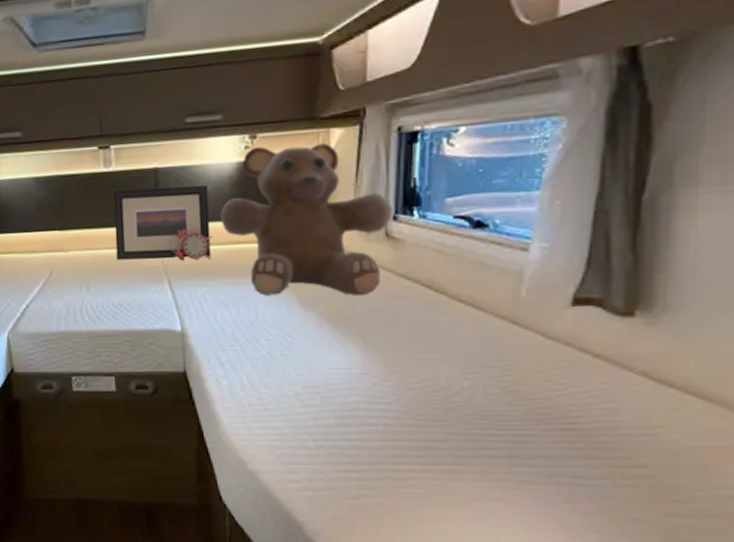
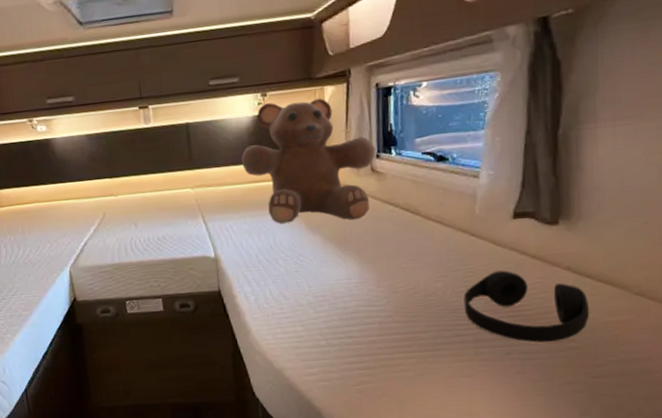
picture frame: present [114,185,211,260] -> none [153,136,236,201]
alarm clock: present [169,229,213,261] -> none [201,172,236,199]
headphones: none [498,370,671,466] -> present [463,270,590,343]

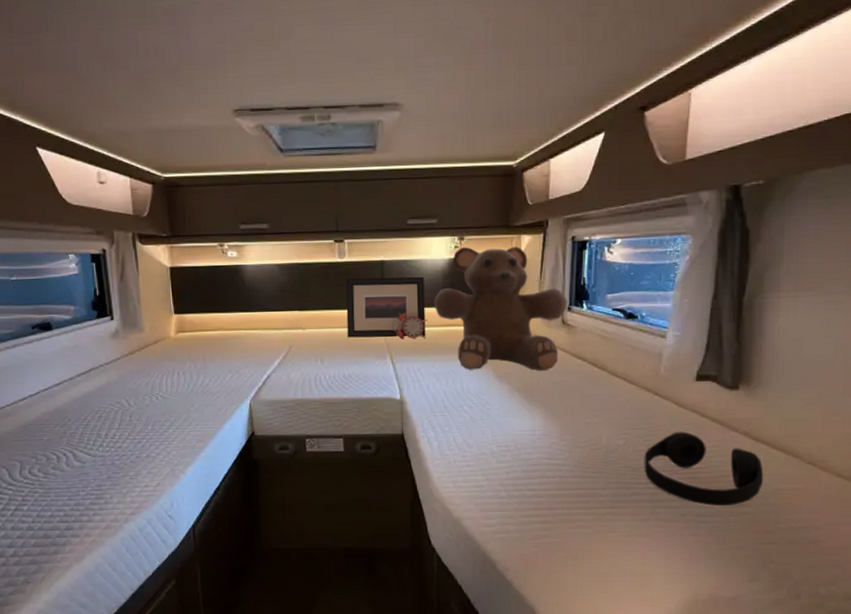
picture frame: none [153,136,236,201] -> present [346,276,426,338]
alarm clock: none [201,172,236,199] -> present [391,313,428,340]

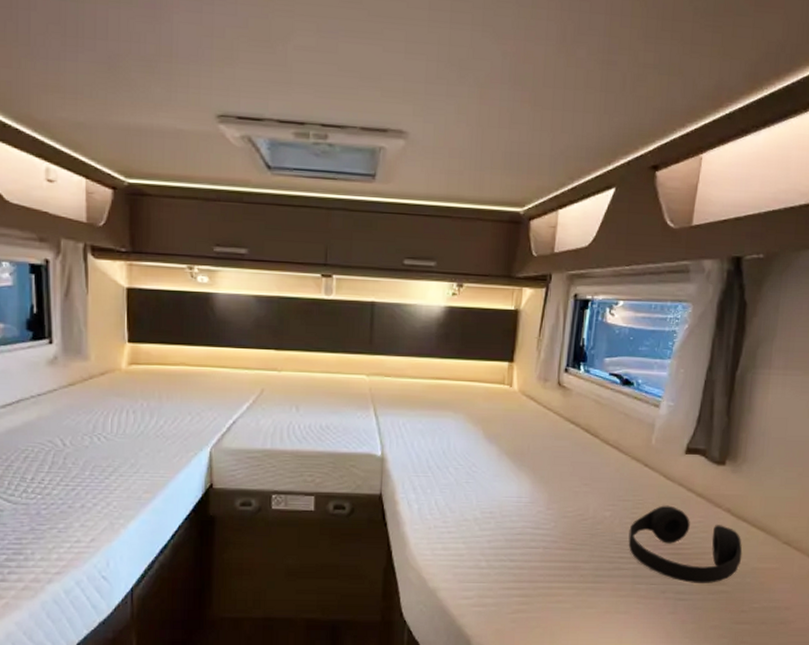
picture frame: present [346,276,426,338] -> none [328,318,417,389]
alarm clock: present [391,313,428,340] -> none [378,361,418,391]
teddy bear: present [433,246,568,371] -> none [425,295,566,435]

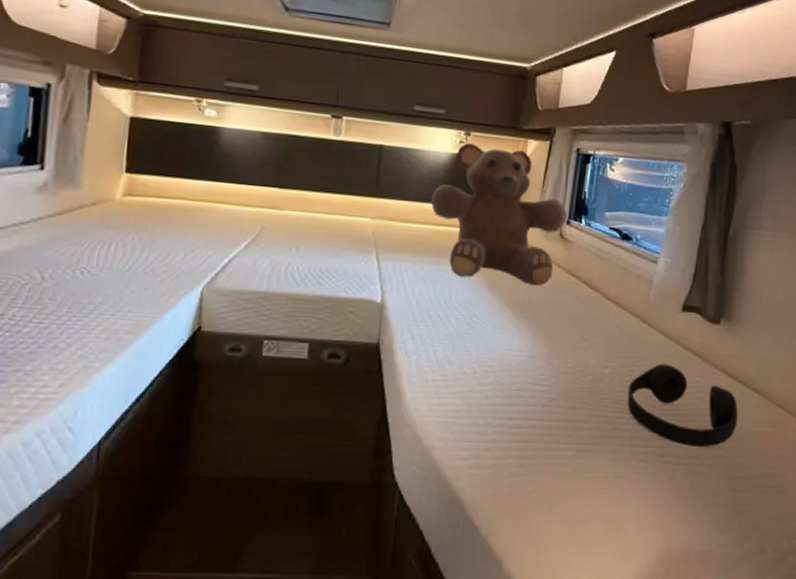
teddy bear: none [425,295,566,435] -> present [431,143,568,286]

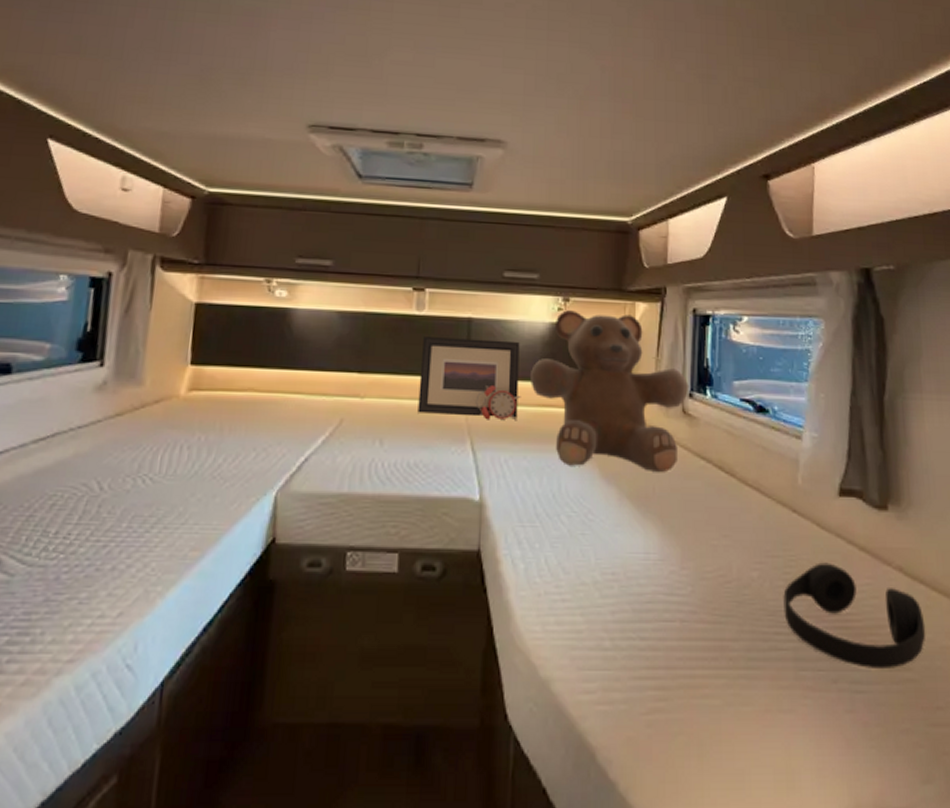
picture frame: none [331,159,424,234] -> present [418,337,520,418]
alarm clock: none [382,205,422,237] -> present [475,386,521,421]

